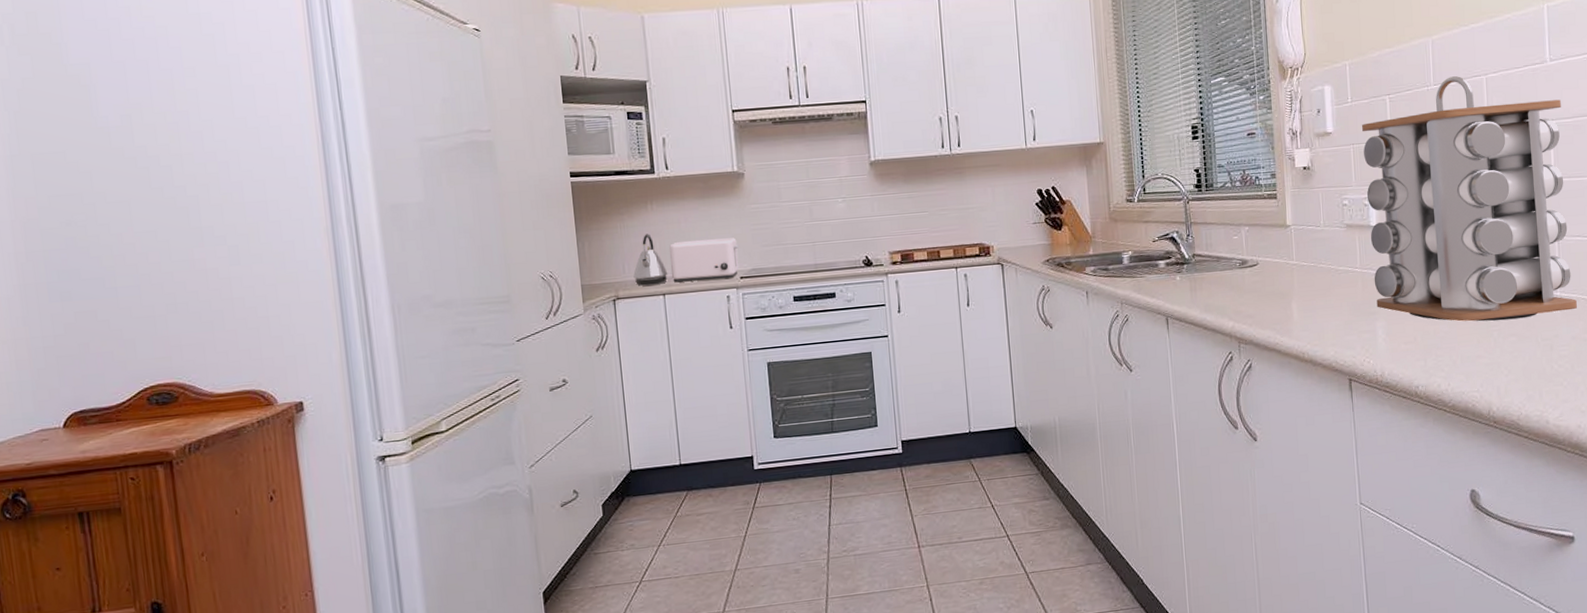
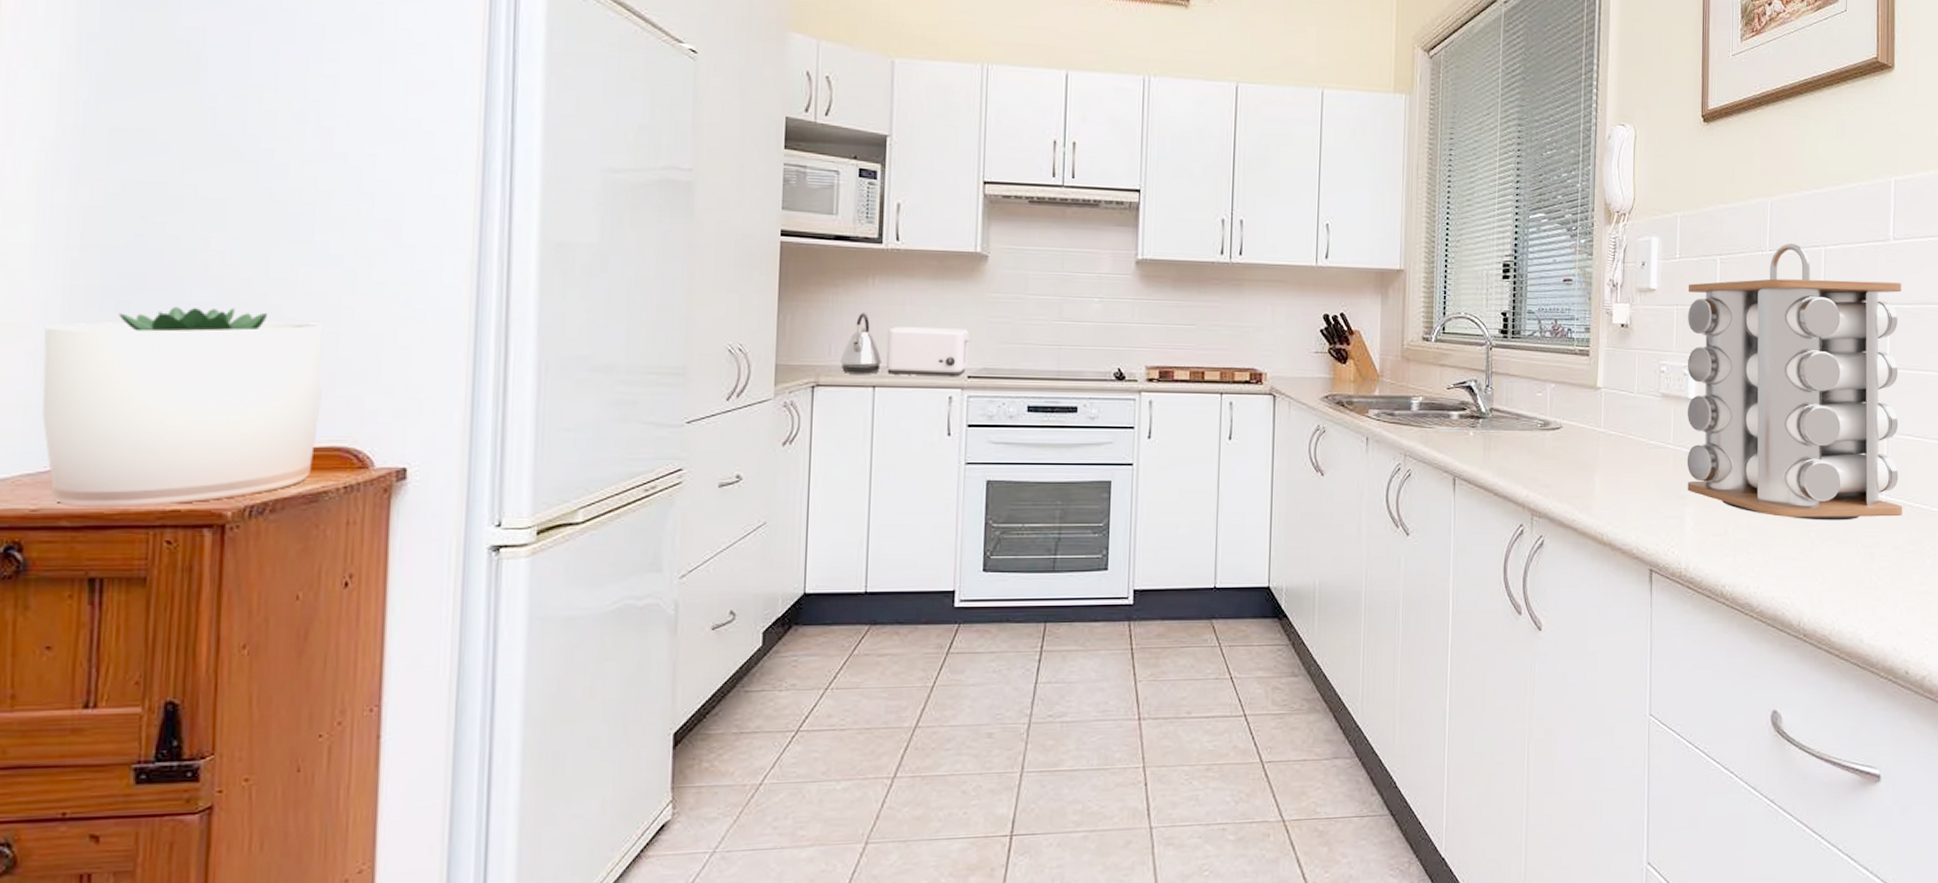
planter: none [11,288,231,459] -> present [42,306,324,509]

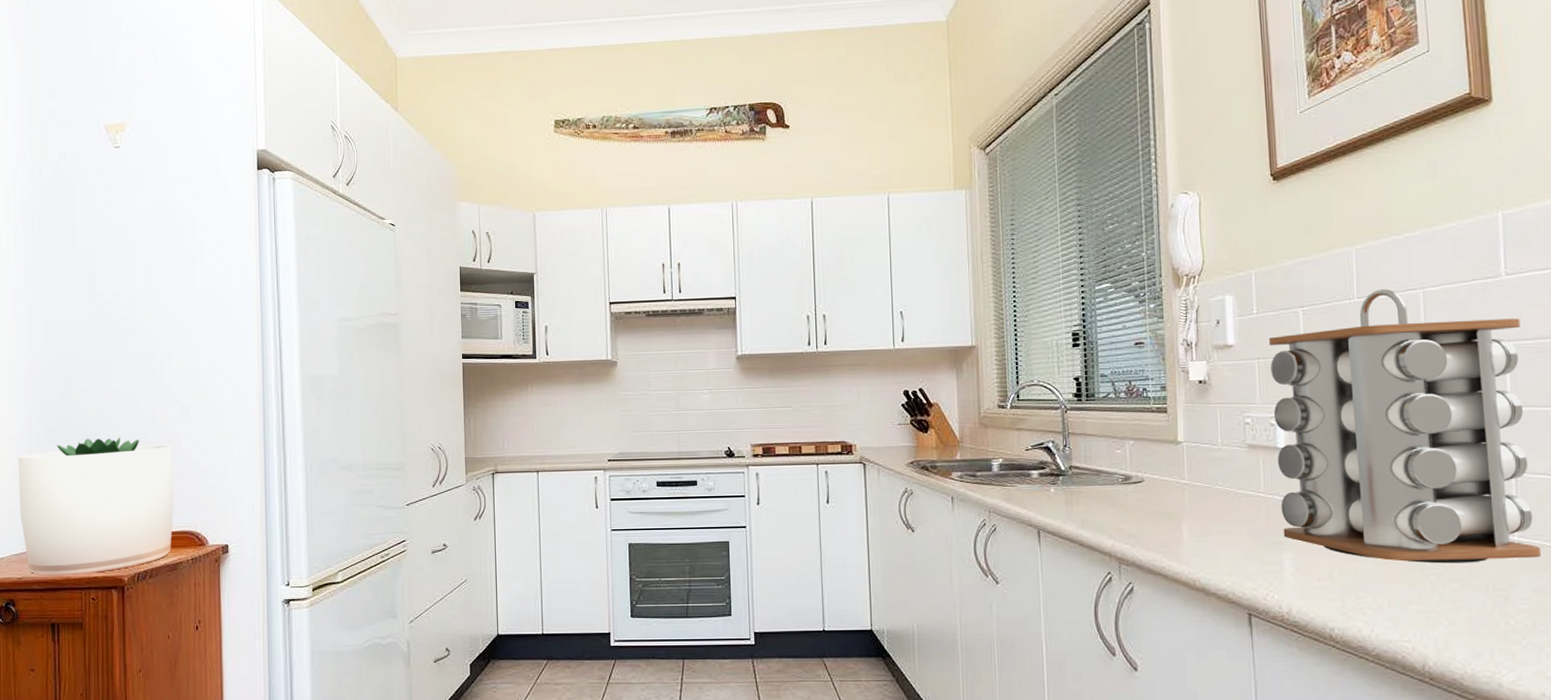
kettle: present [840,313,882,375] -> none [511,414,543,463]
toaster: present [885,326,972,377] -> none [544,422,609,461]

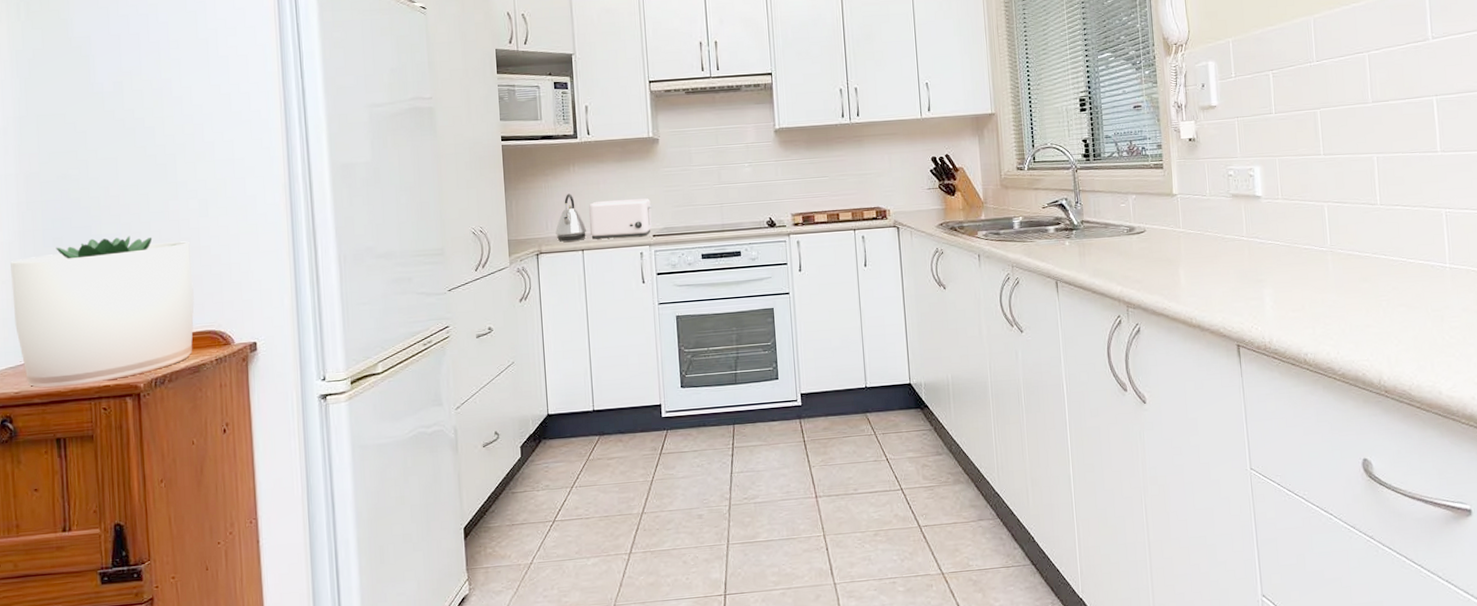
kettle: none [511,414,543,463] -> present [555,193,587,243]
toaster: none [544,422,609,461] -> present [588,198,653,240]
spice rack: present [1268,289,1541,564] -> none [1245,53,1467,291]

